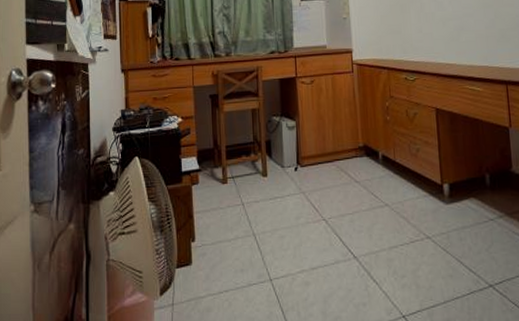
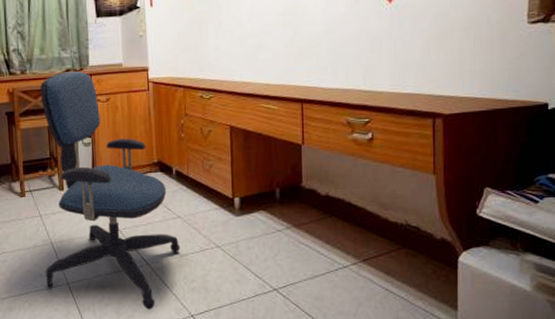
office chair: none [244,53,389,310] -> present [39,71,181,310]

